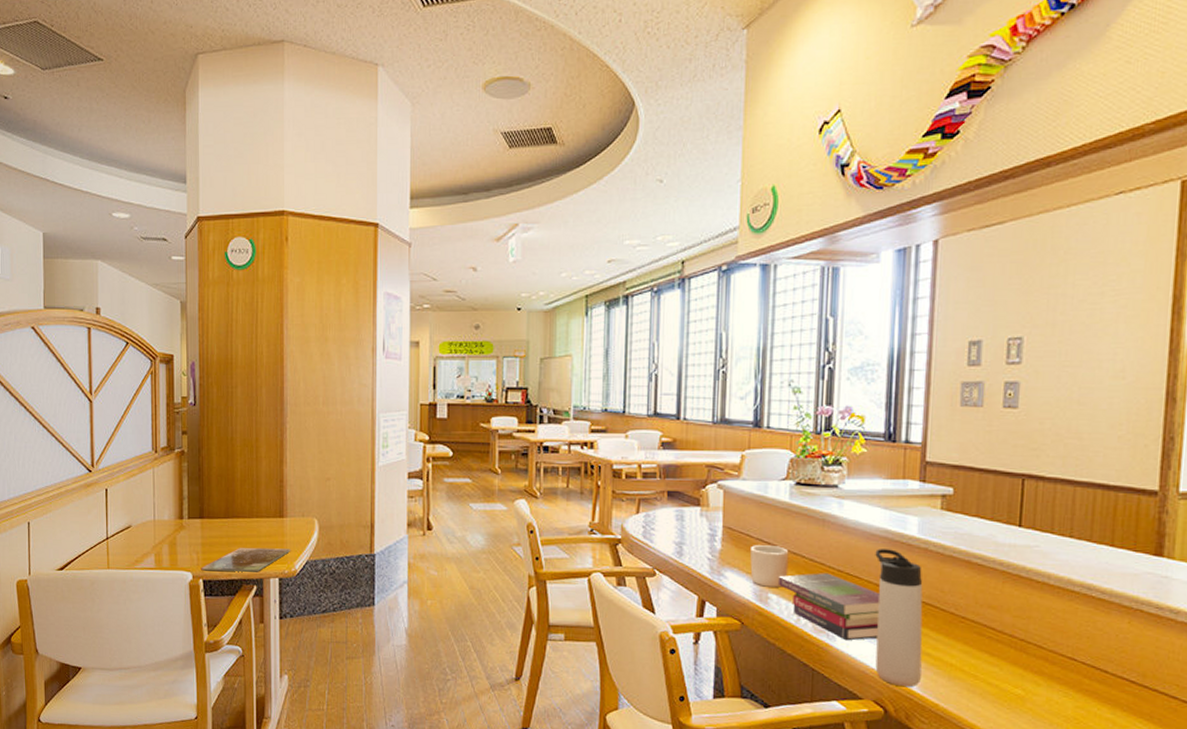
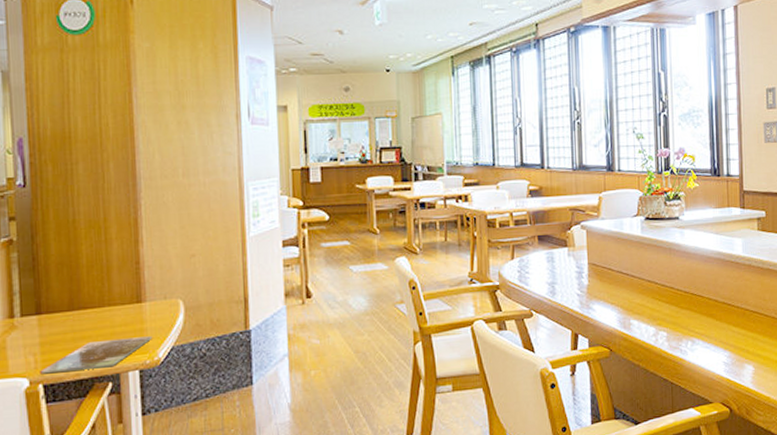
mug: present [750,544,789,588] -> none [613,275,645,314]
books: present [777,573,881,641] -> none [637,295,720,353]
thermos bottle: present [875,549,923,688] -> none [712,268,755,387]

